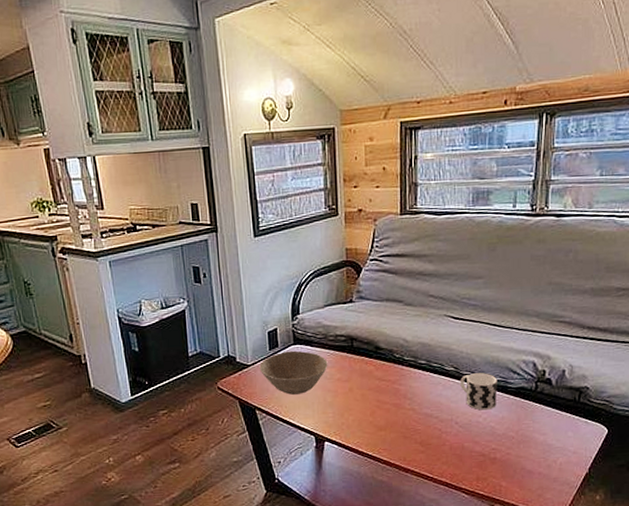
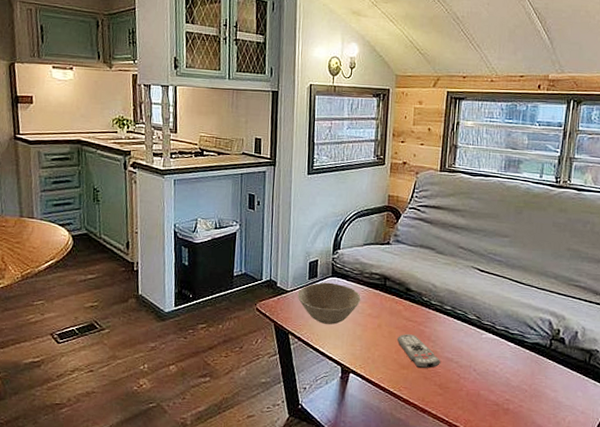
remote control: none [371,394,419,427] -> present [397,334,440,368]
cup: present [460,373,498,410] -> none [481,324,515,361]

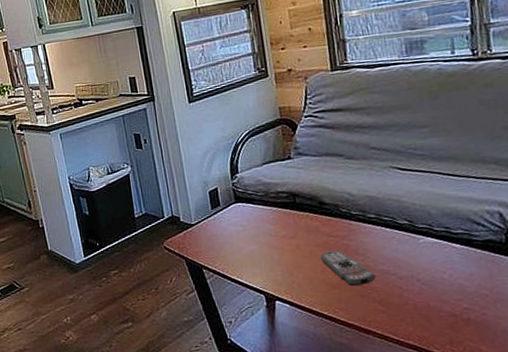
bowl: present [297,282,361,325] -> none [202,208,272,253]

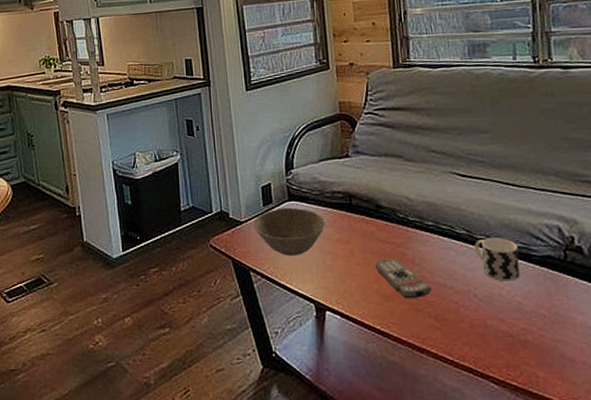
bowl: none [202,208,272,253] -> present [253,207,326,256]
cup: none [416,225,462,266] -> present [474,237,520,282]

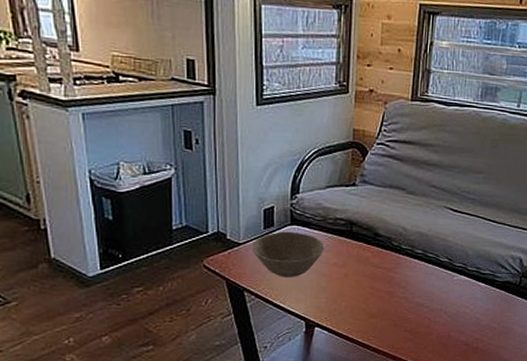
remote control: present [375,259,432,298] -> none [366,282,411,315]
cup: present [474,237,520,282] -> none [452,266,487,302]

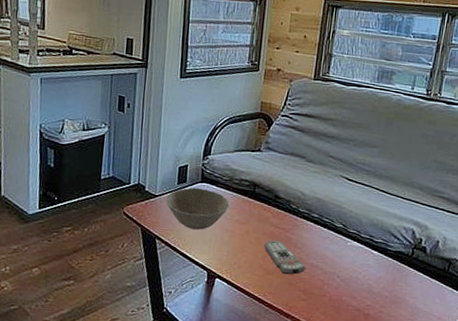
remote control: none [366,282,411,315] -> present [264,240,306,274]

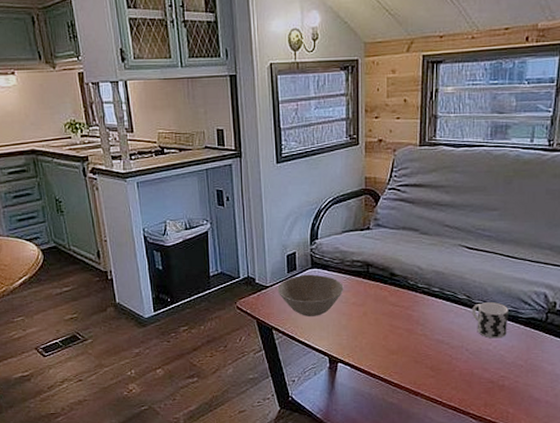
remote control: present [264,240,306,274] -> none [385,320,431,352]
cup: none [346,232,379,269] -> present [472,302,509,339]

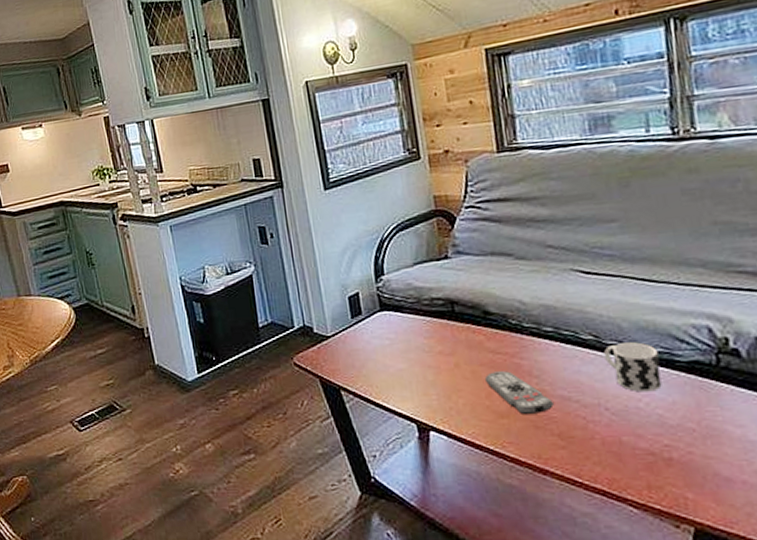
bowl: present [277,274,344,316] -> none [340,318,425,372]
remote control: none [385,320,431,352] -> present [485,371,554,414]

